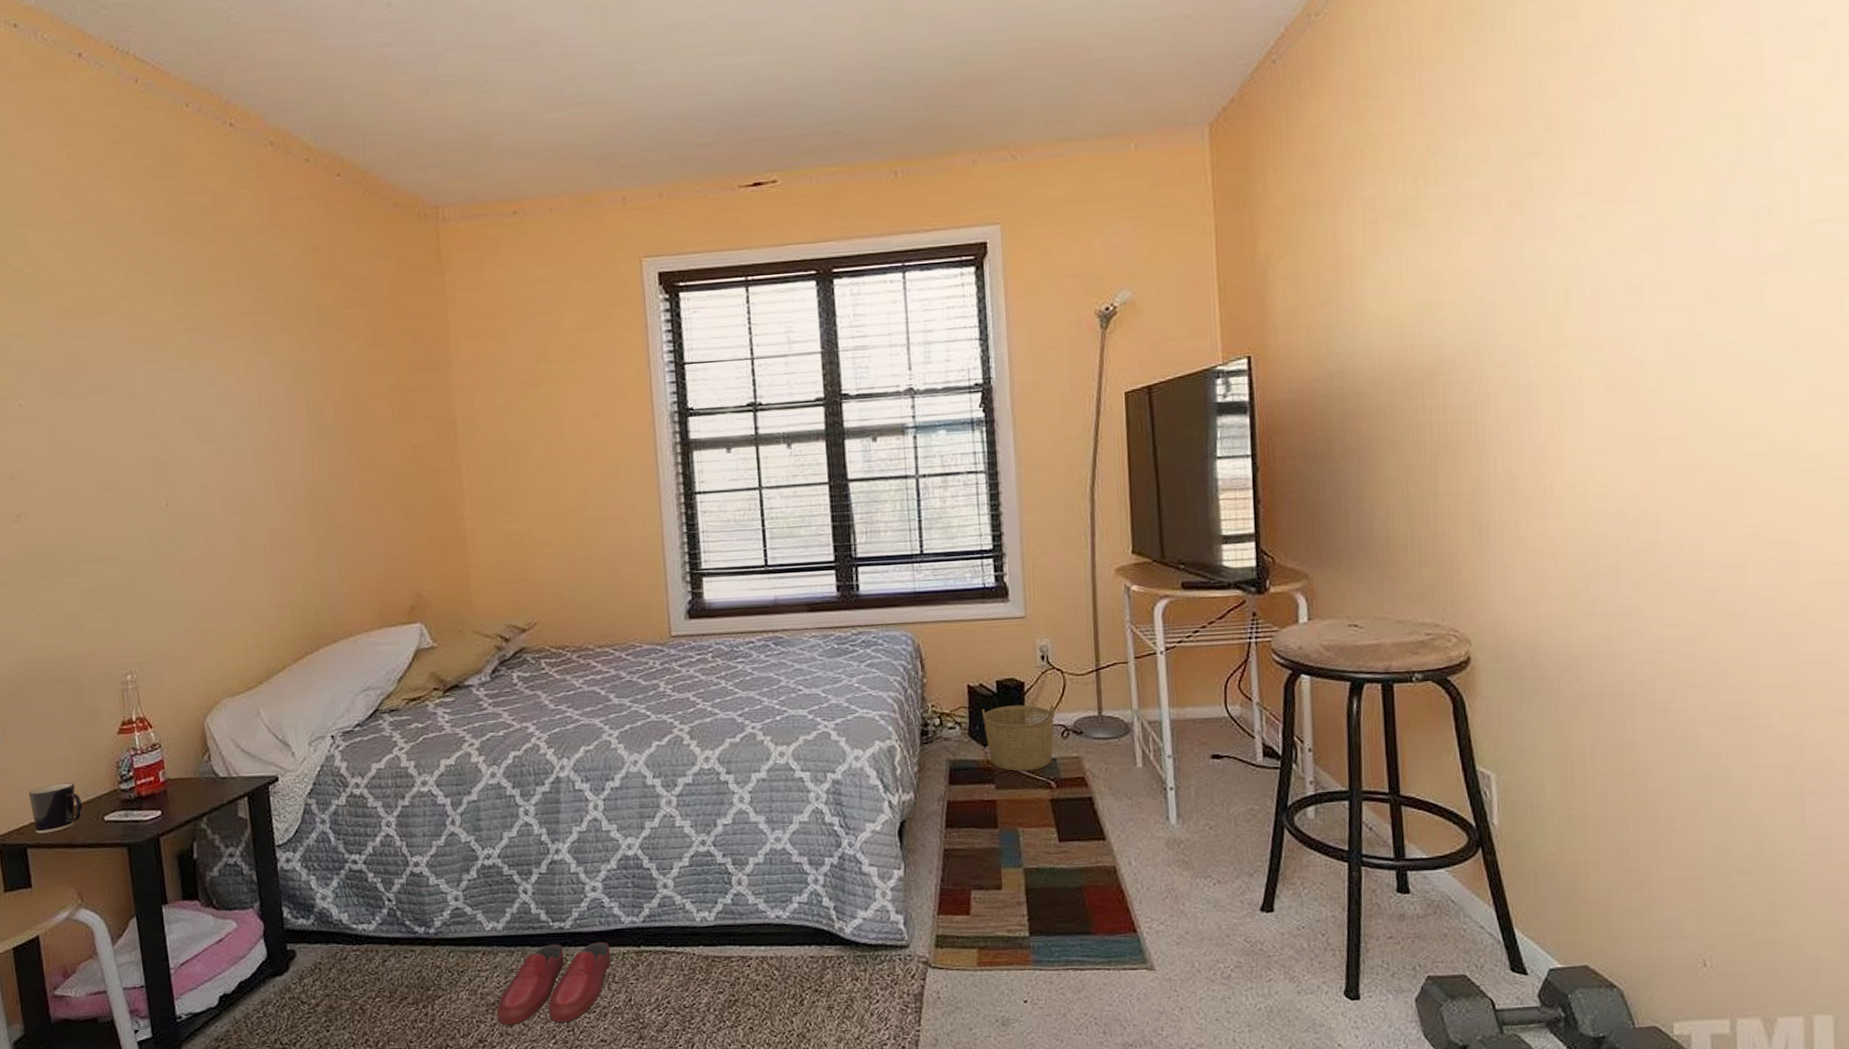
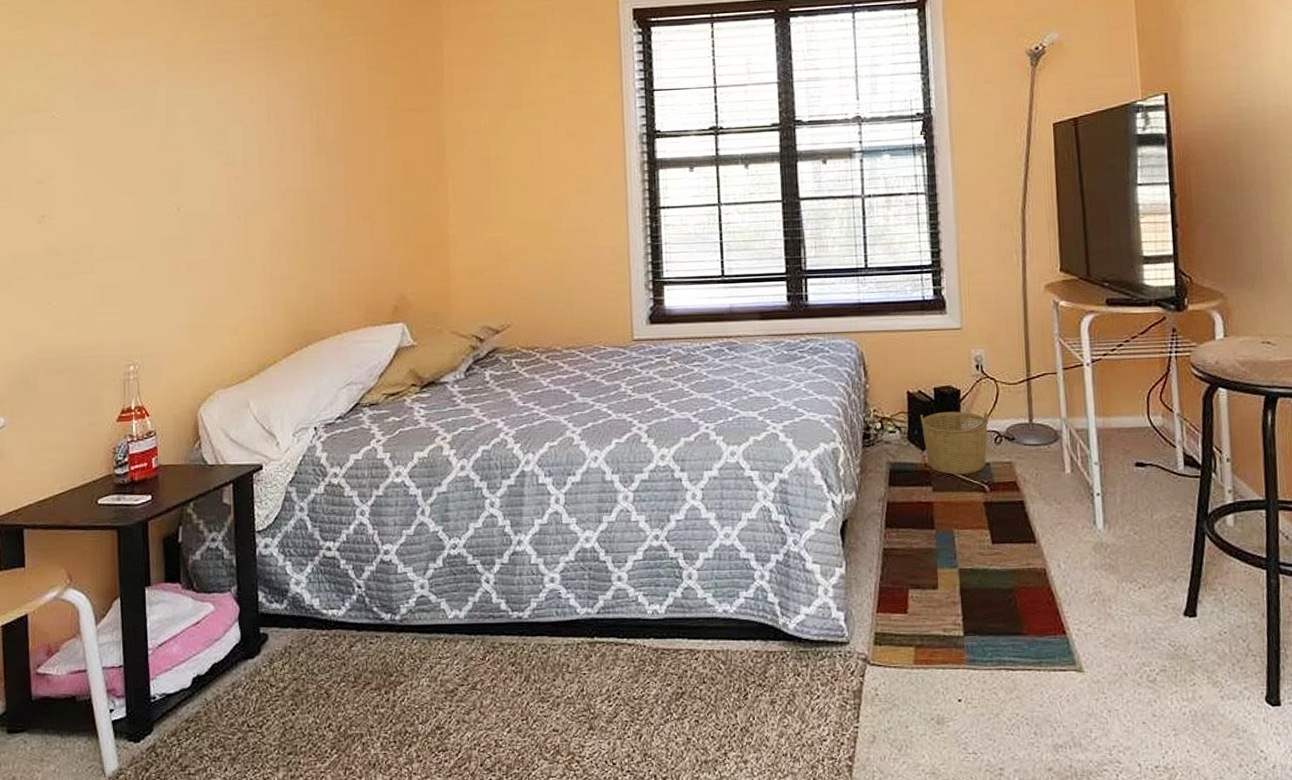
mug: present [28,782,83,834] -> none [30,467,79,515]
slippers: present [496,942,611,1025] -> none [455,632,566,712]

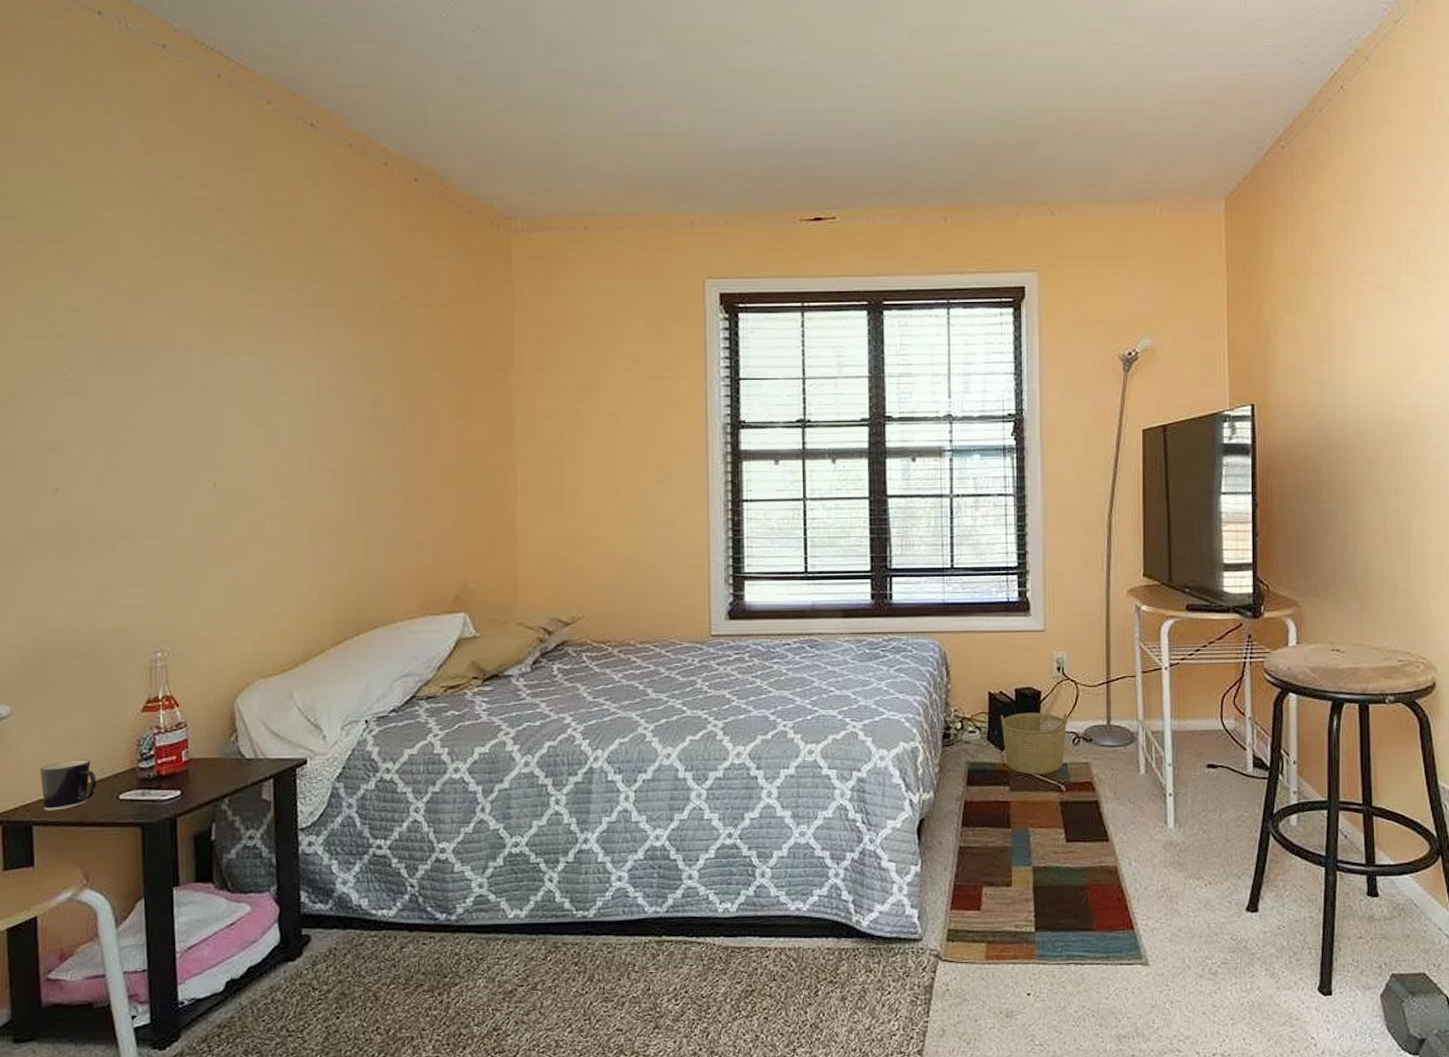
mug: none [30,467,79,515] -> present [40,759,97,811]

